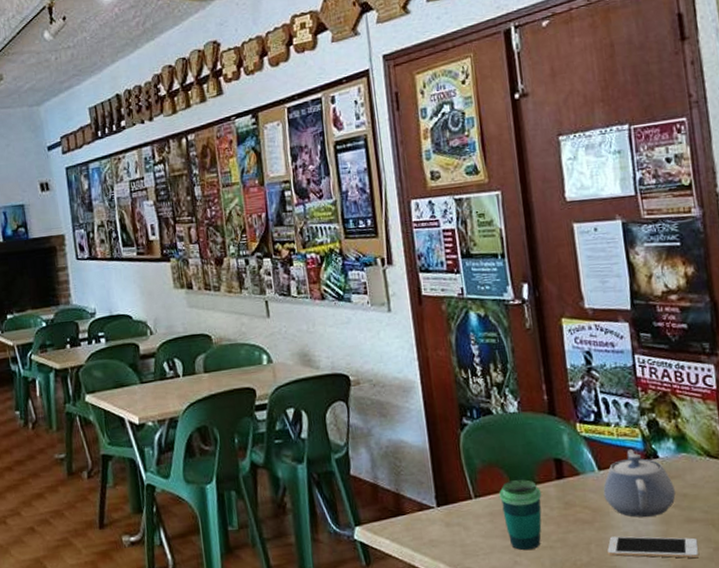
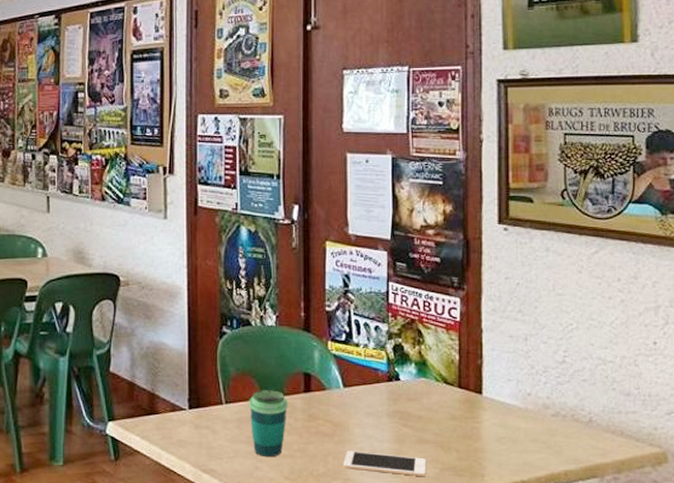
teapot: present [603,450,676,518] -> none [345,371,411,434]

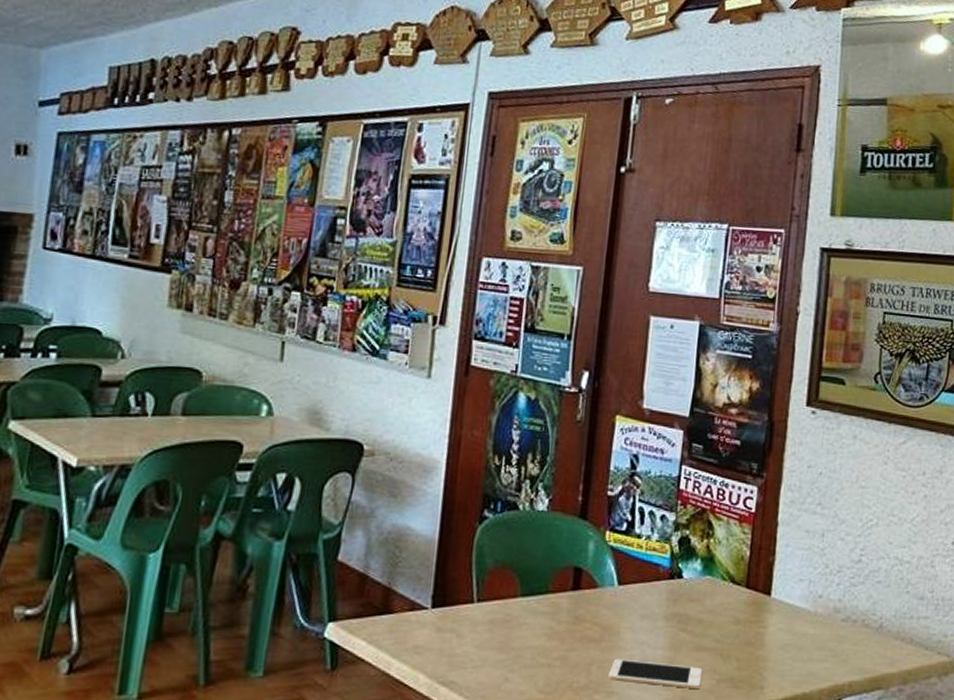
cup: present [249,390,289,457] -> none [504,586,553,667]

